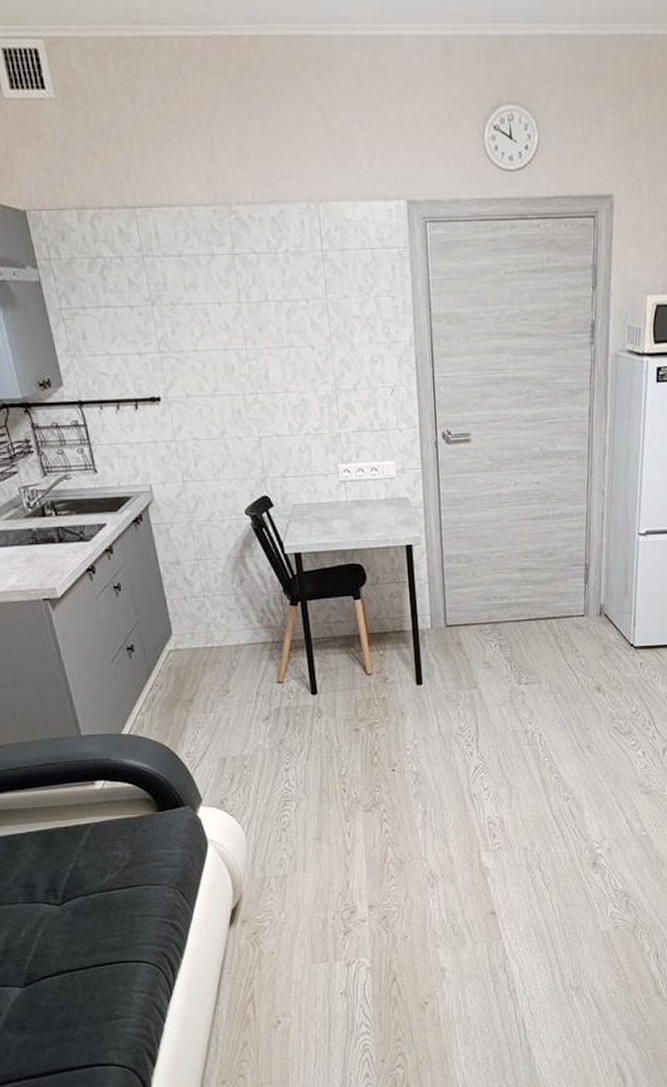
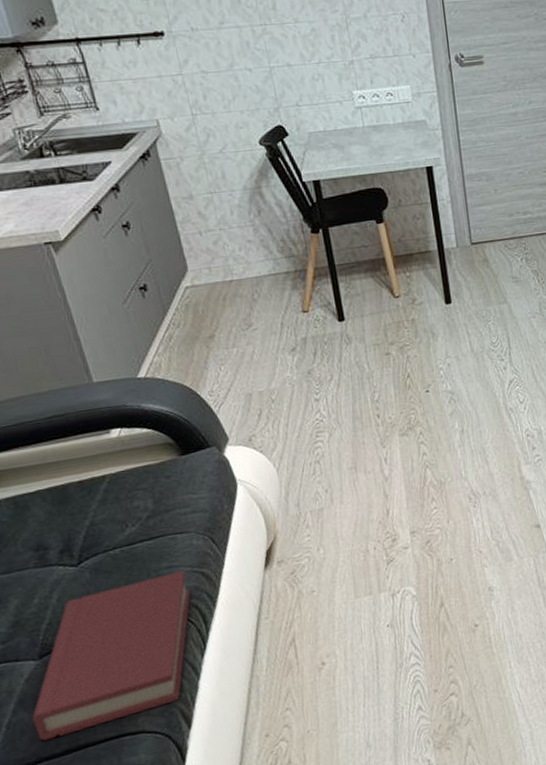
hardback book: none [16,919,161,1061] -> present [31,570,191,741]

